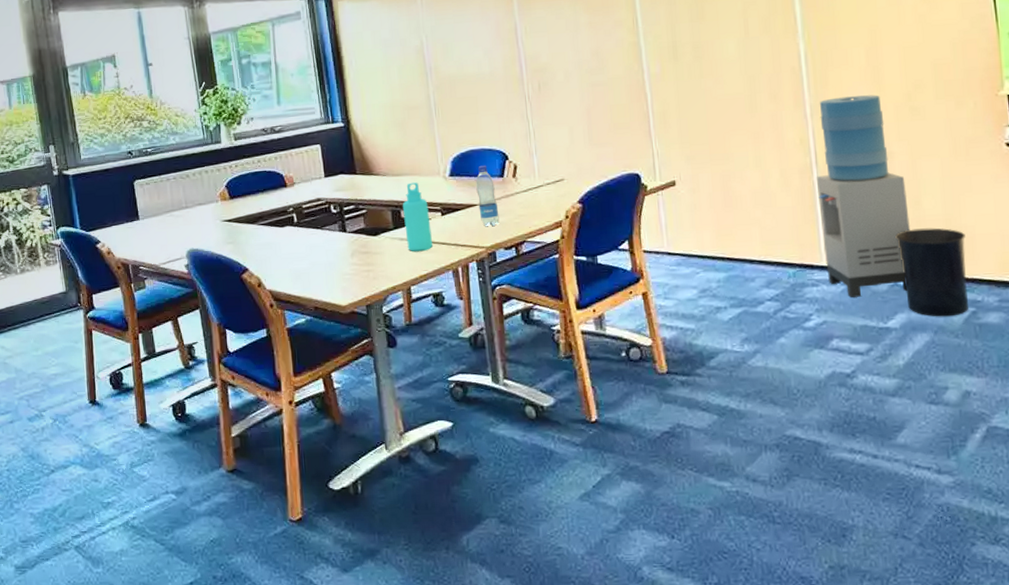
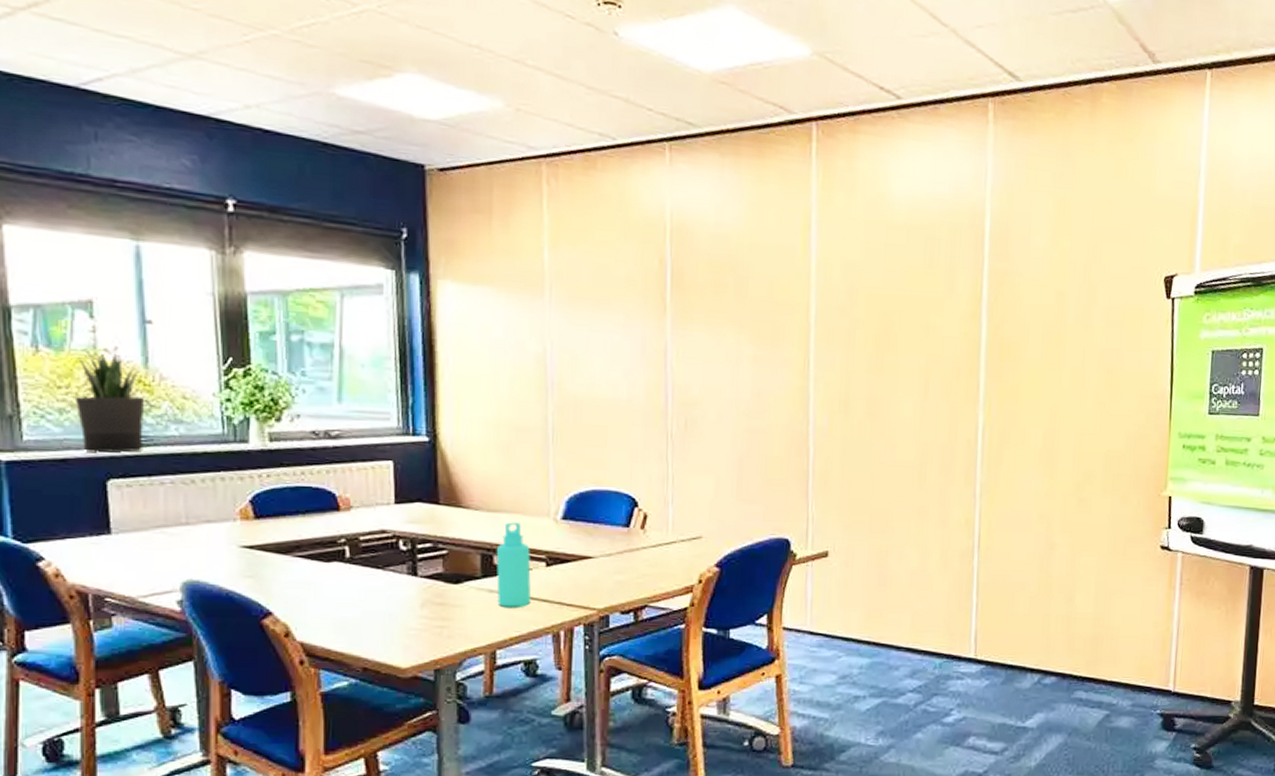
planter: none [109,89,154,163] -> present [74,348,145,453]
bottle: present [476,165,500,227] -> none [594,510,619,586]
water cooler: present [816,95,910,297] -> none [974,478,1063,693]
waste bin: present [895,228,968,317] -> none [1045,626,1111,719]

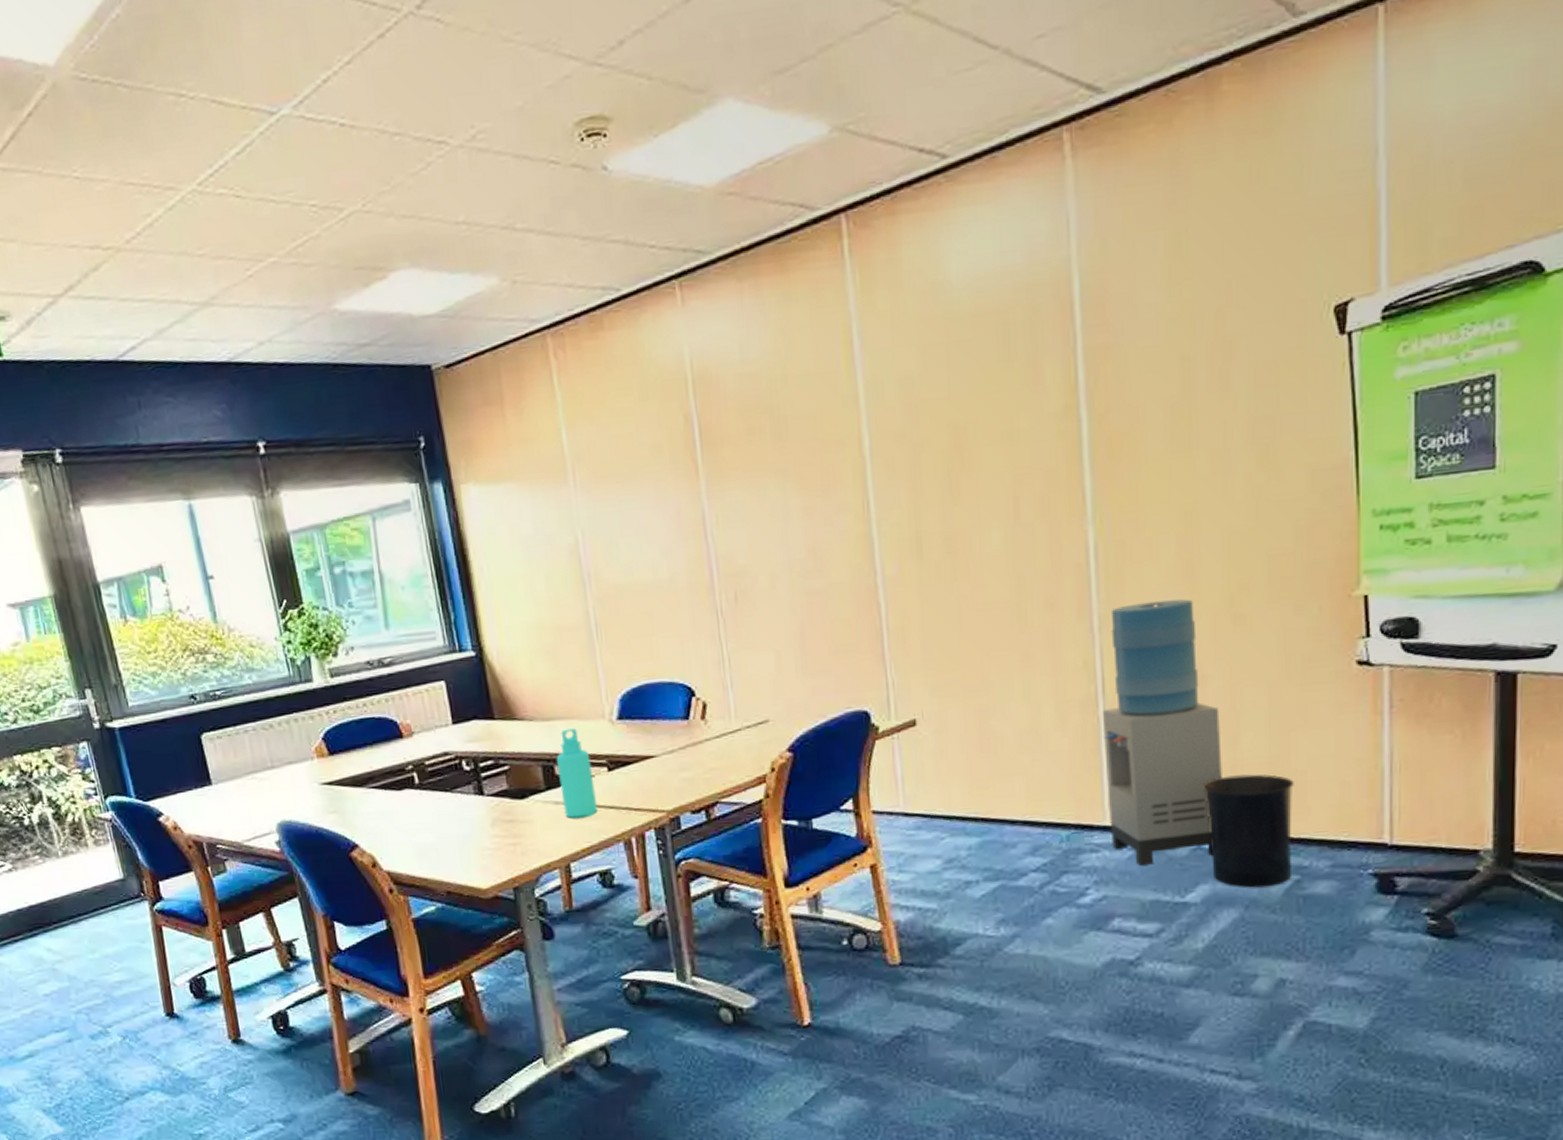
planter: present [74,348,145,453] -> none [159,612,225,711]
water cooler: none [974,478,1063,693] -> present [1102,599,1222,866]
waste bin: none [1045,626,1111,719] -> present [1202,774,1294,888]

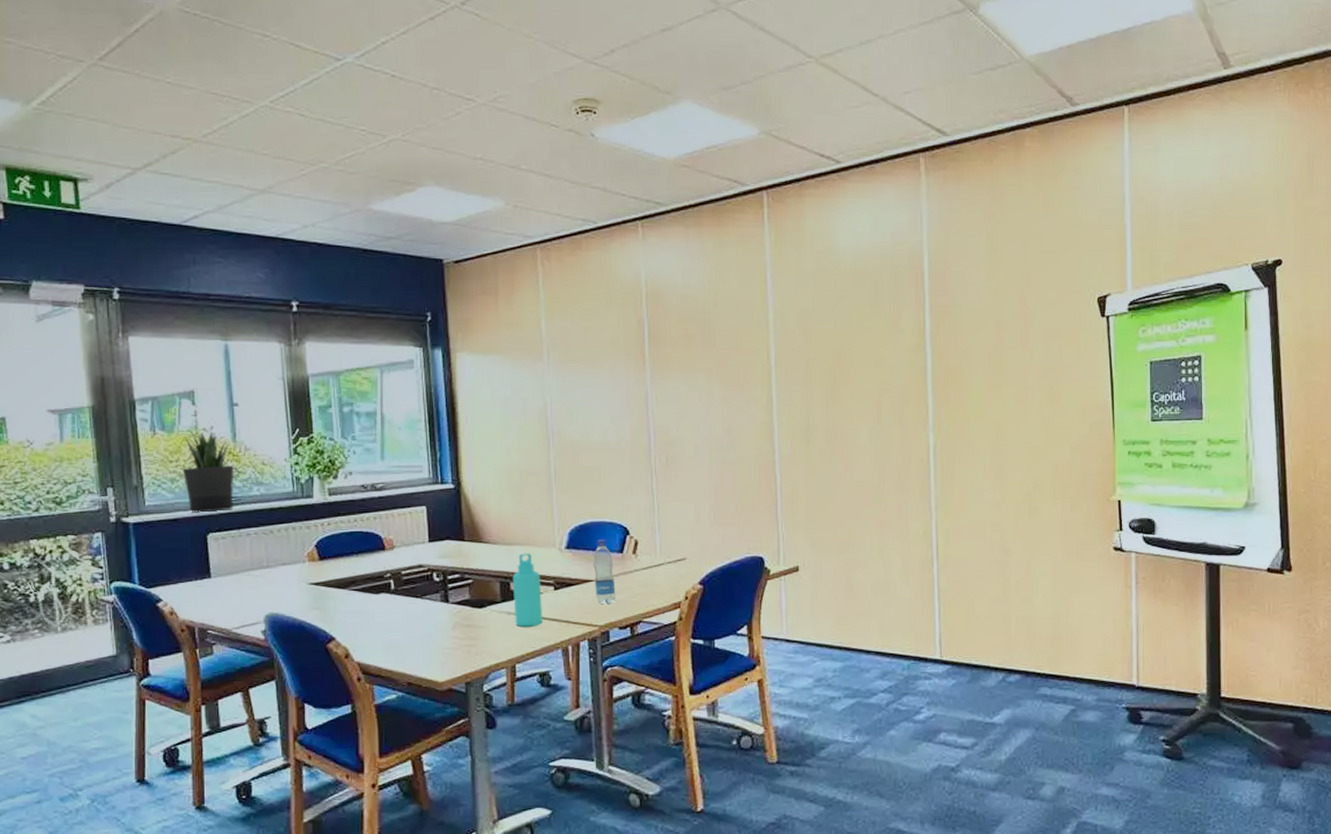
planter: none [159,612,225,711] -> present [182,429,234,513]
bottle: none [652,704,684,785] -> present [593,539,616,605]
water cooler: present [1102,599,1222,866] -> none [936,492,1021,692]
waste bin: present [1202,774,1294,888] -> none [1006,626,1071,714]

